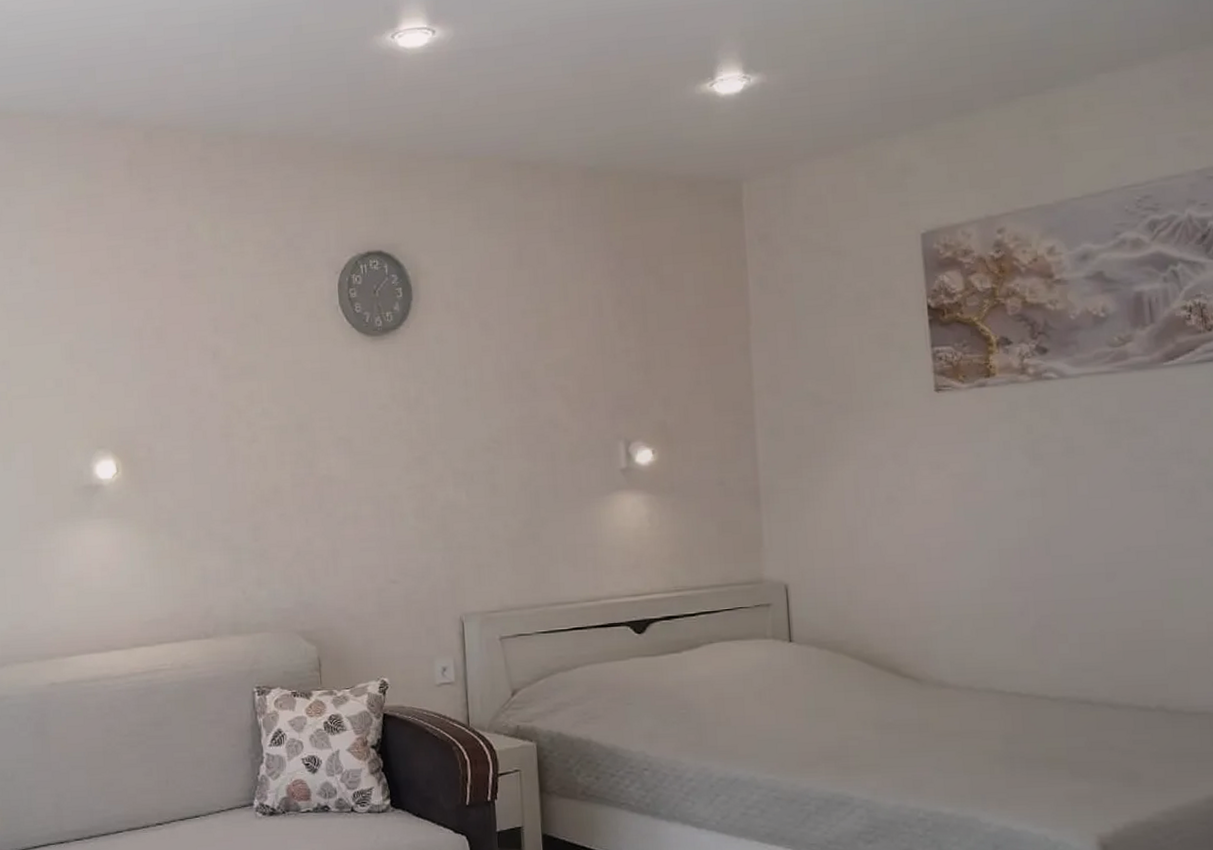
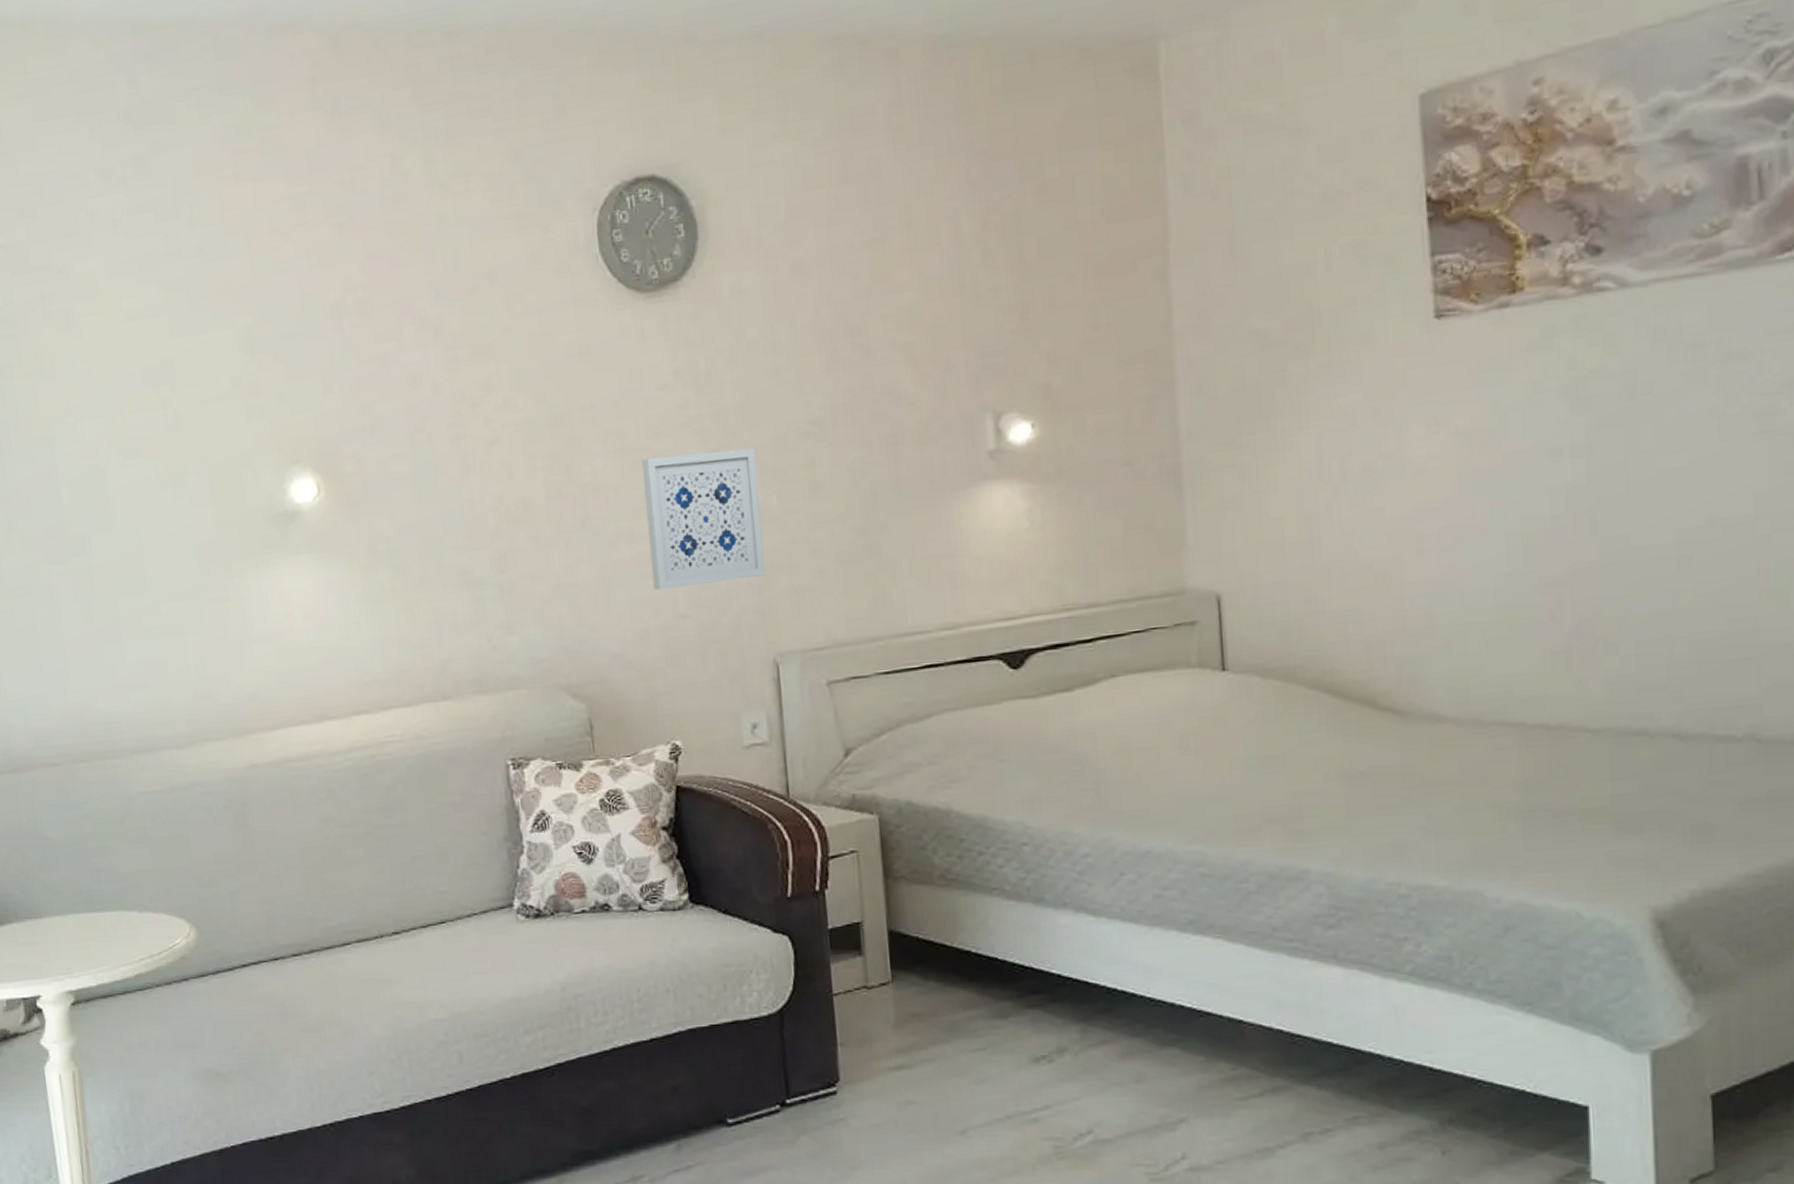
wall art: none [365,456,455,561] -> present [642,448,765,590]

